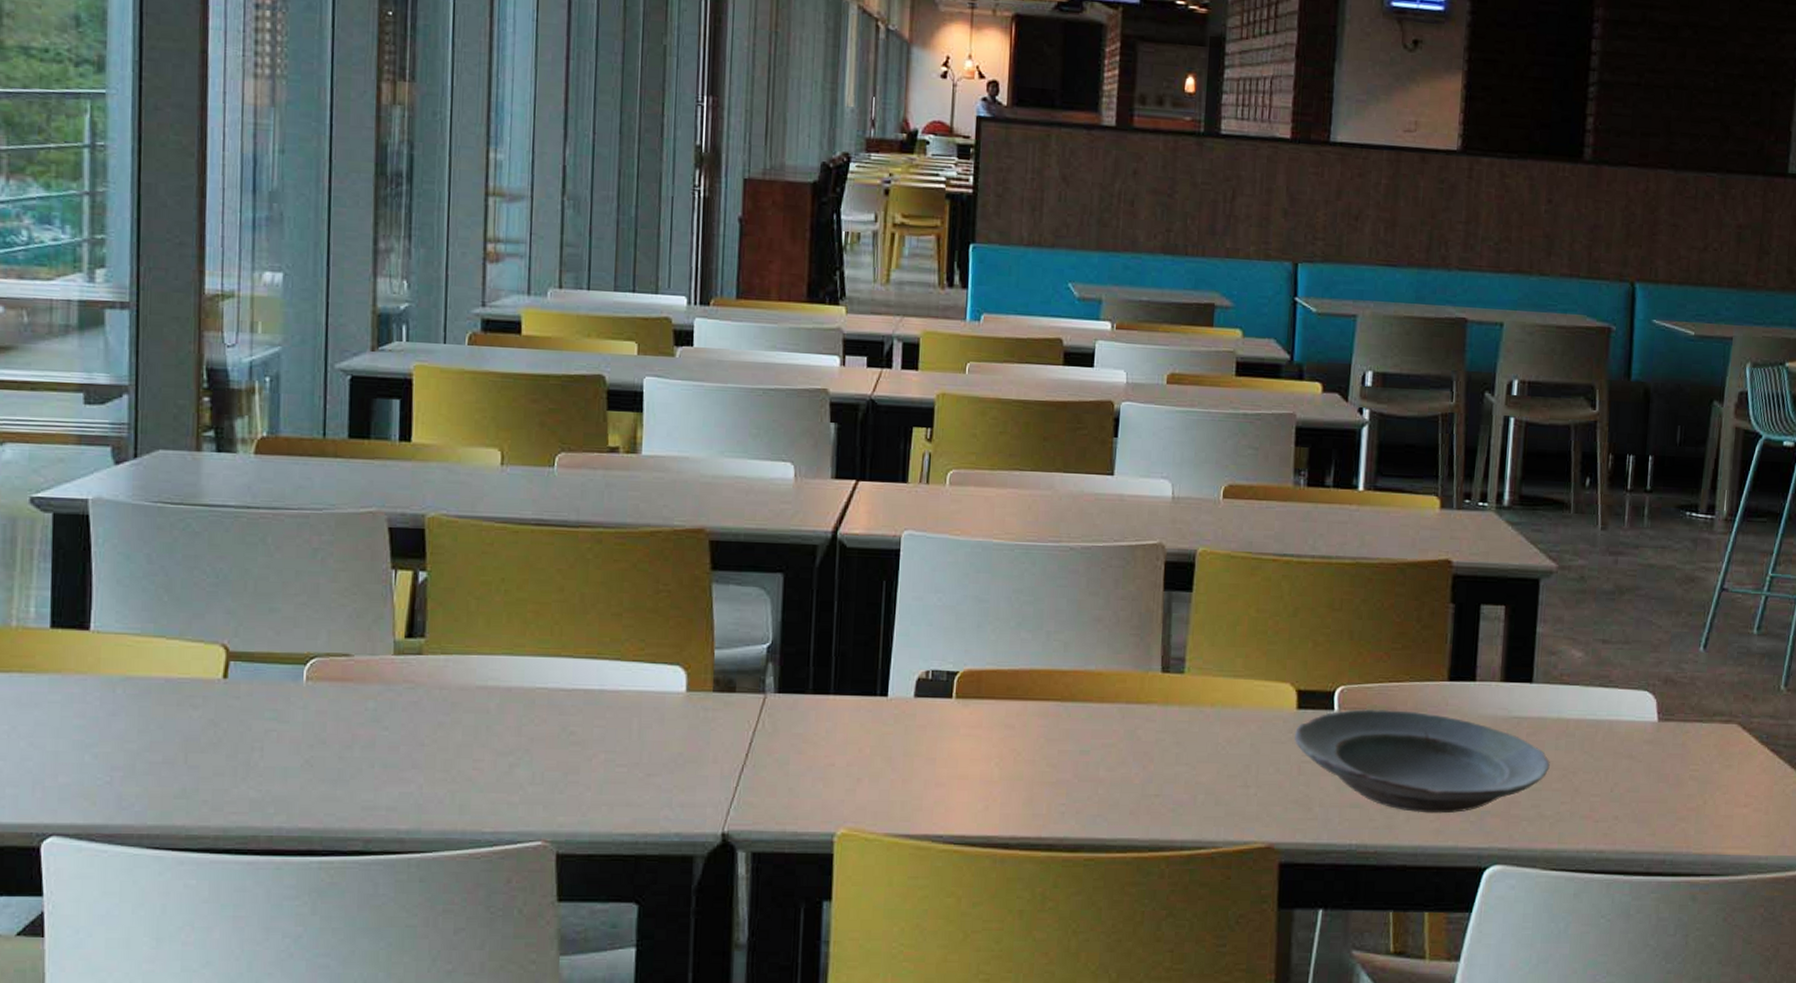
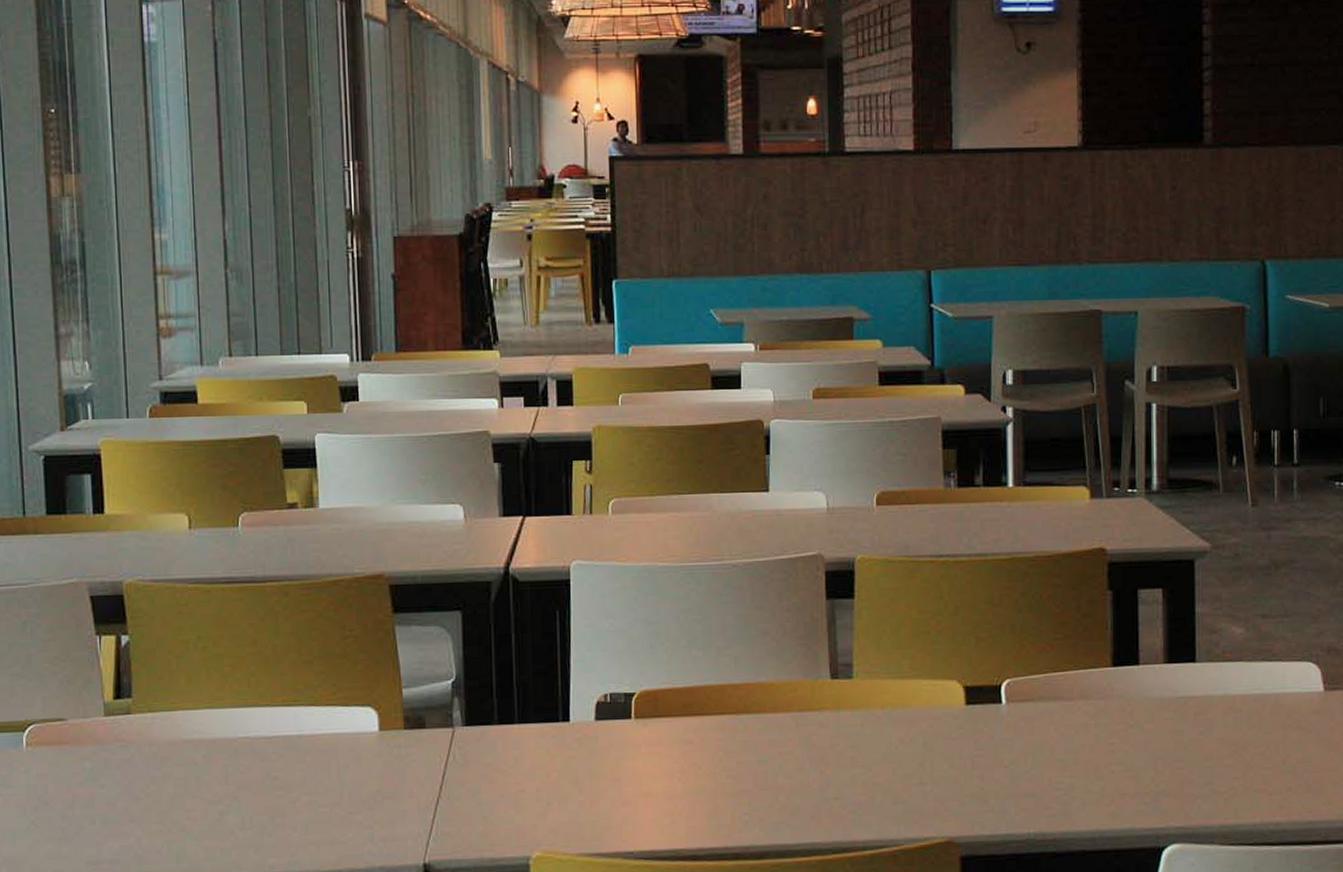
plate: present [1295,708,1550,814] -> none [966,699,1220,798]

